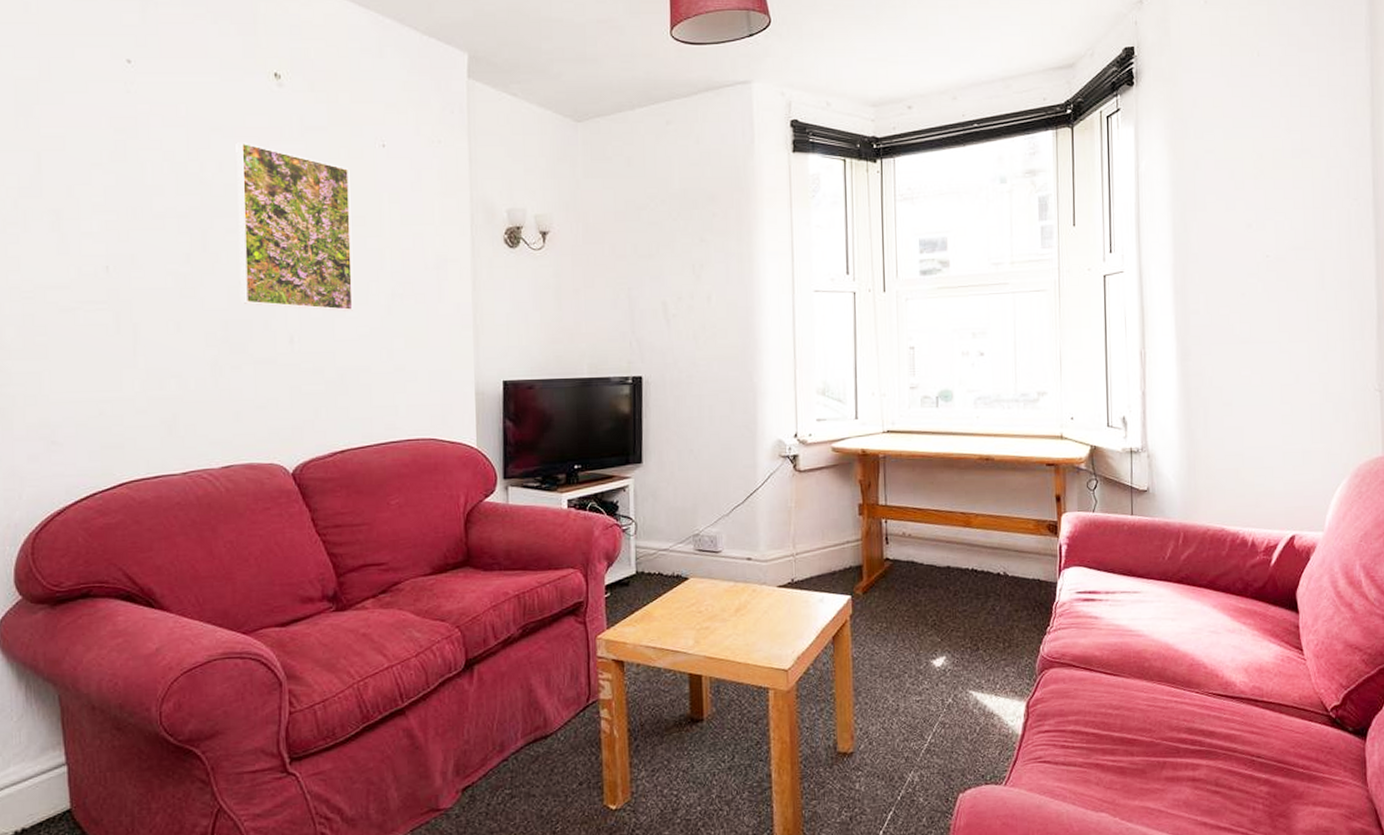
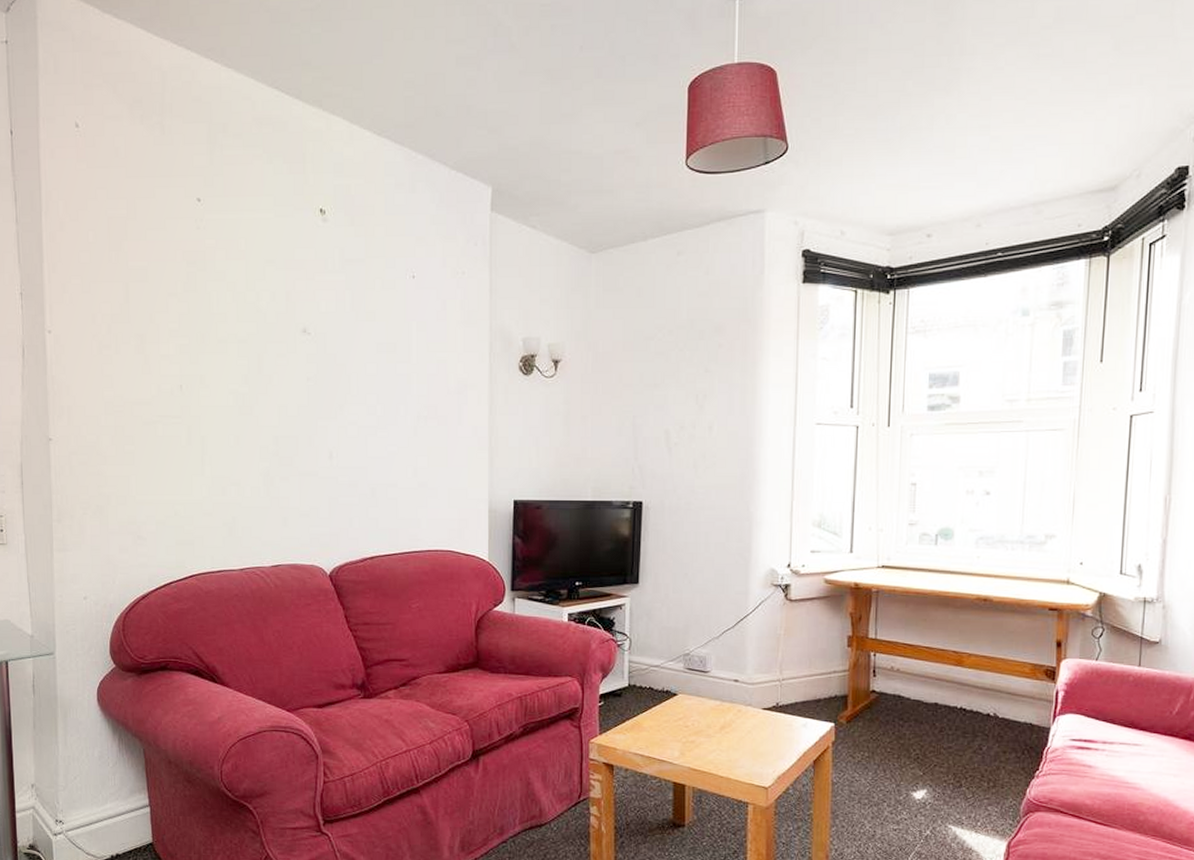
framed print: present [236,142,354,312] -> none [286,274,385,431]

